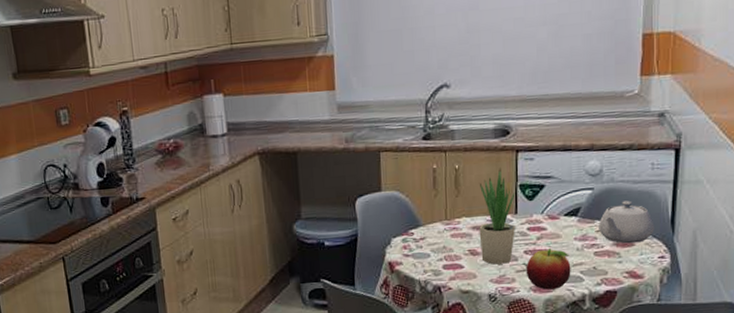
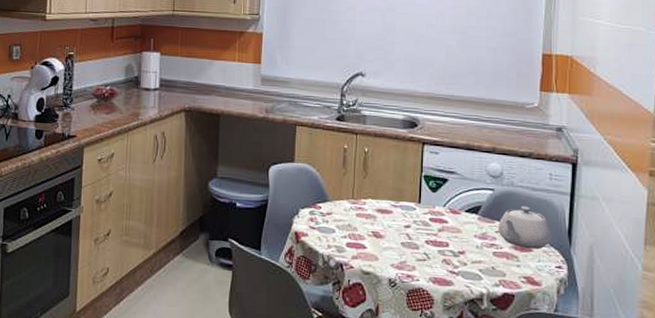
potted plant: present [479,167,515,265] -> none [383,156,420,251]
fruit: present [526,248,571,290] -> none [426,242,470,284]

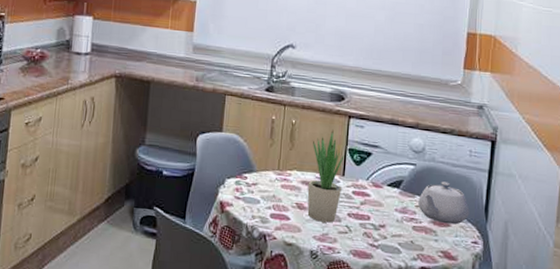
potted plant: none [383,156,420,251] -> present [307,129,345,223]

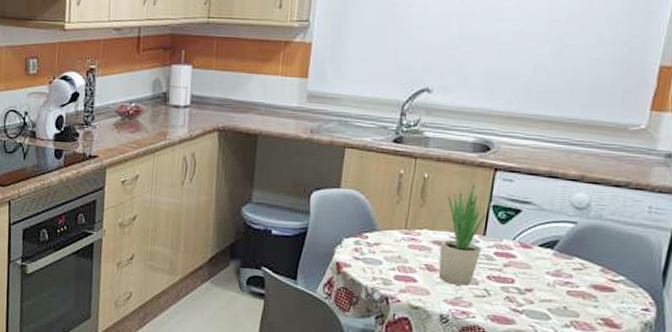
teapot: present [418,181,470,225] -> none [576,241,643,290]

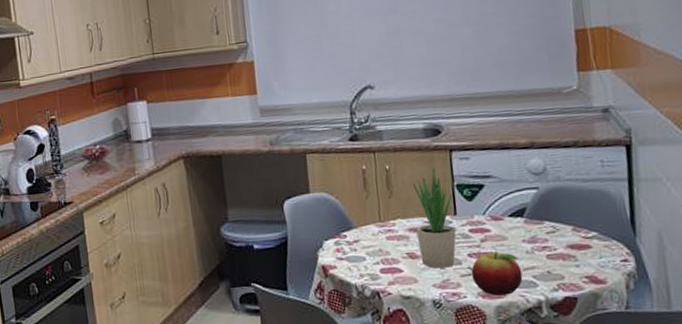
fruit: none [485,278,538,323] -> present [471,251,523,296]

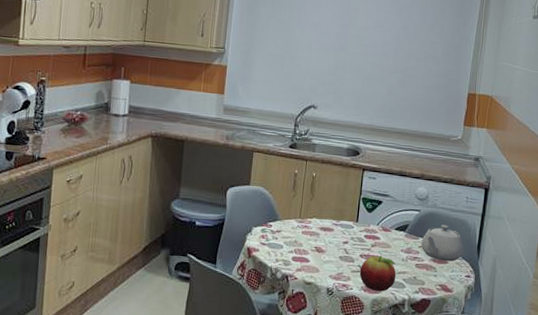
potted plant: present [413,167,456,268] -> none [325,181,359,264]
teapot: none [548,200,613,246] -> present [421,224,465,262]

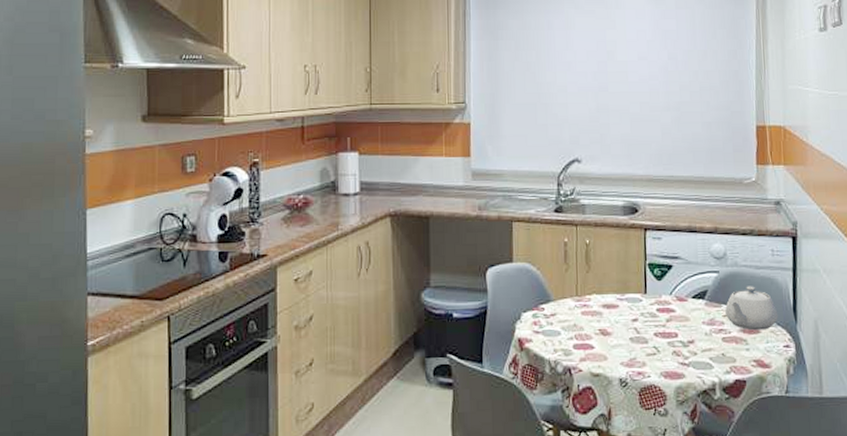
fruit: present [359,256,396,292] -> none [656,332,701,376]

